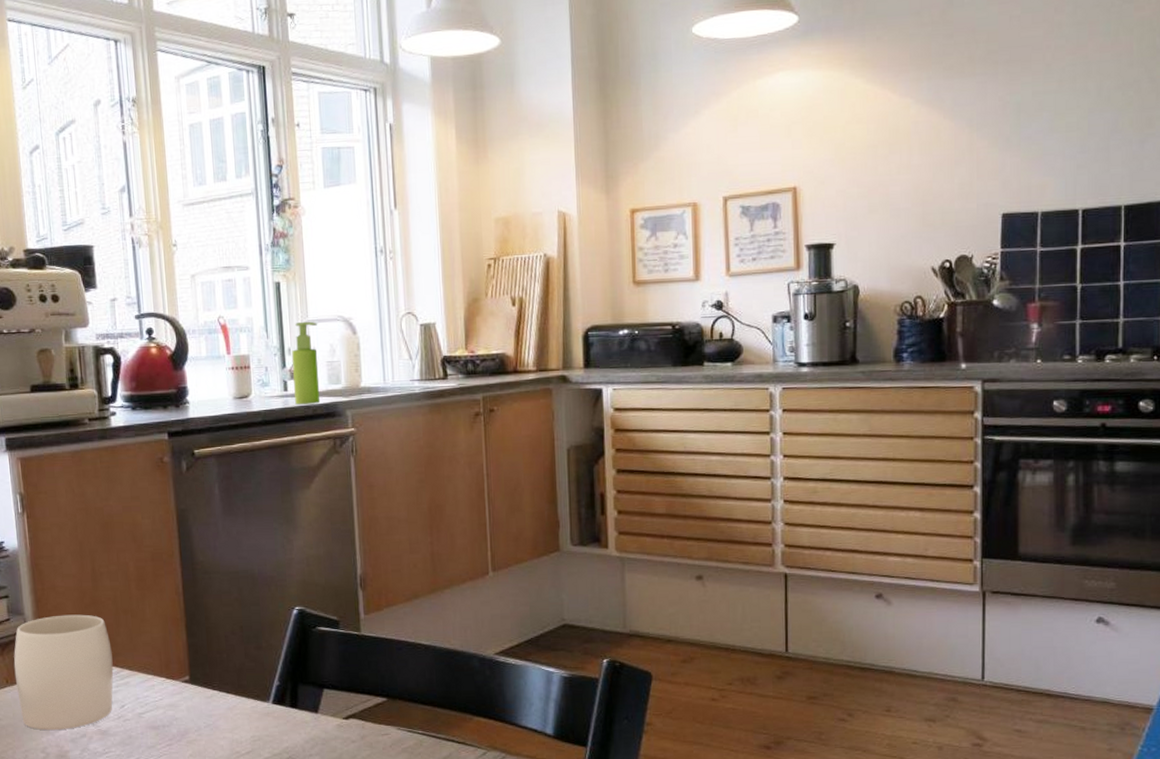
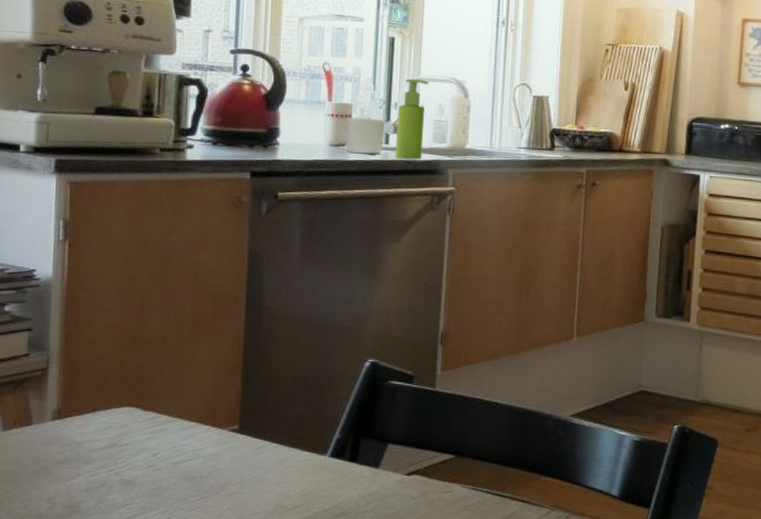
mug: present [13,614,114,731] -> none [25,353,151,479]
mug: none [246,367,283,404] -> present [345,117,385,155]

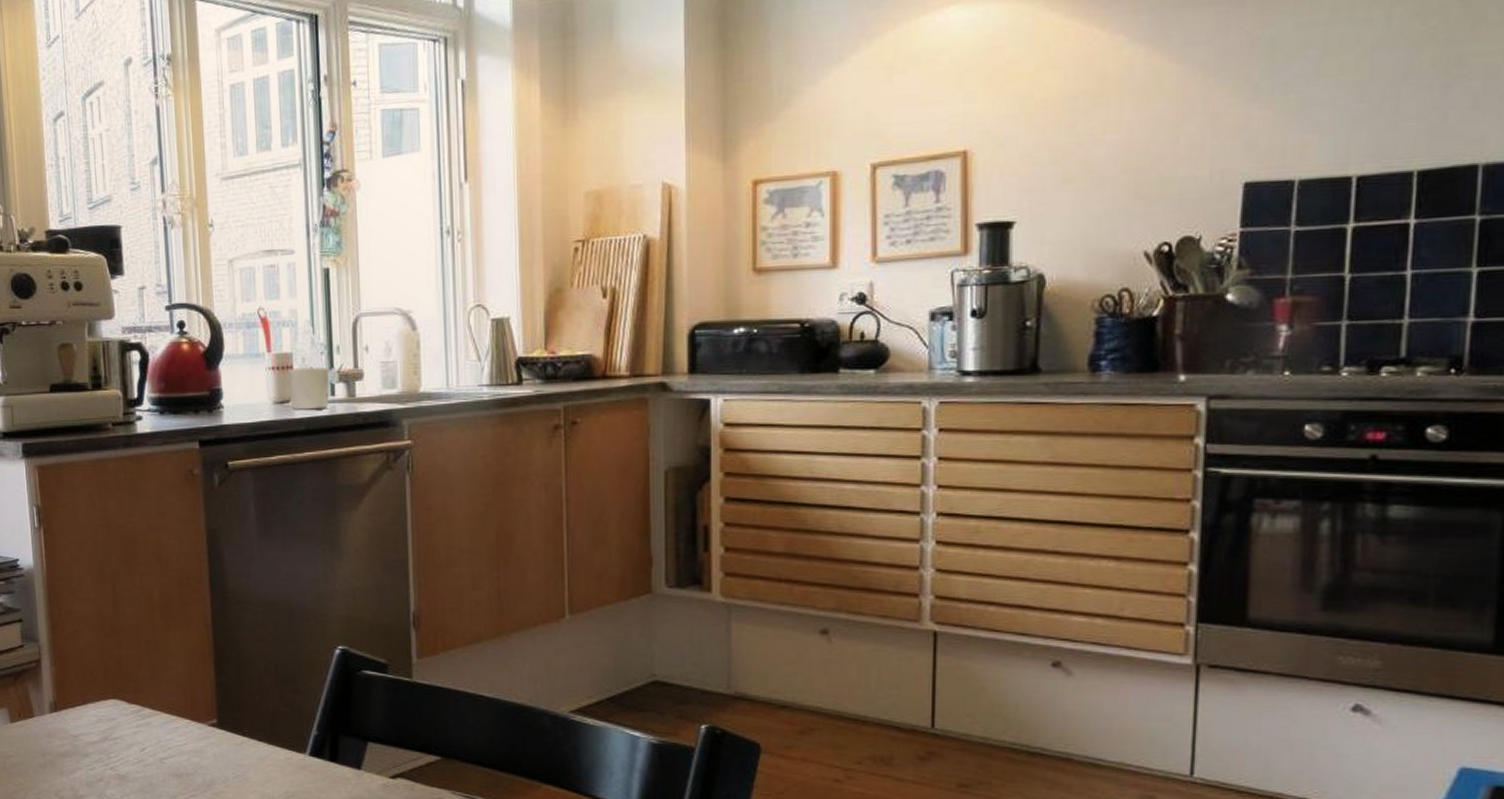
soap dispenser: present [395,78,430,160] -> none [341,314,373,412]

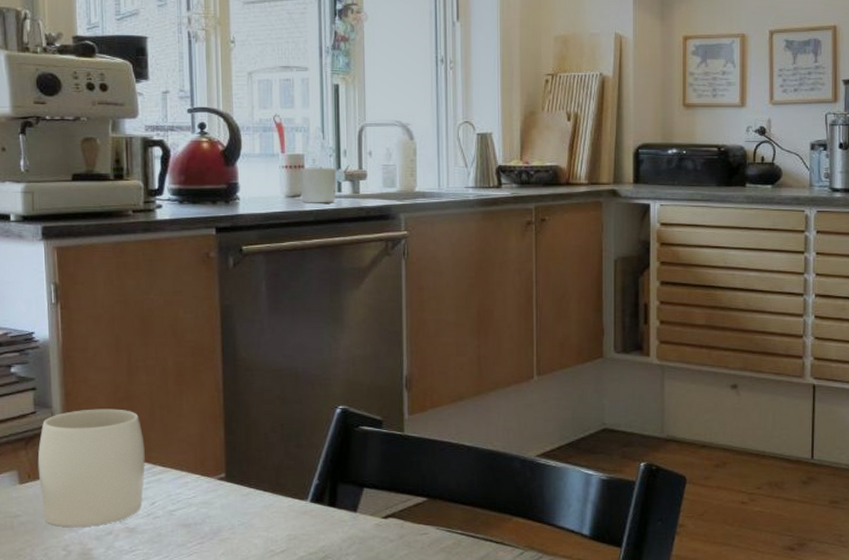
mug: none [27,643,134,772] -> present [37,409,145,528]

